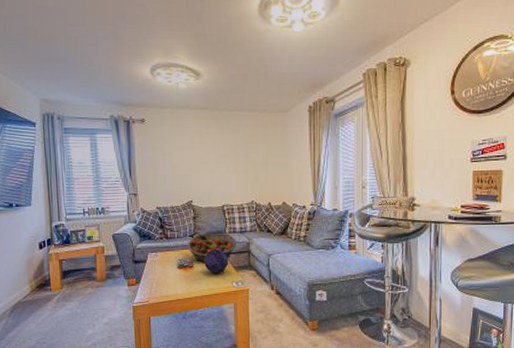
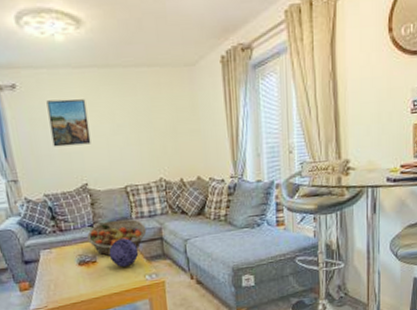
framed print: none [167,133,199,170] -> present [46,99,91,147]

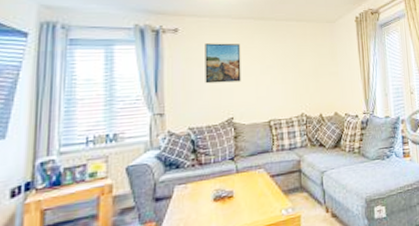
fruit basket: present [86,219,147,256] -> none [225,151,286,190]
decorative ball: present [109,238,139,268] -> none [247,171,277,202]

